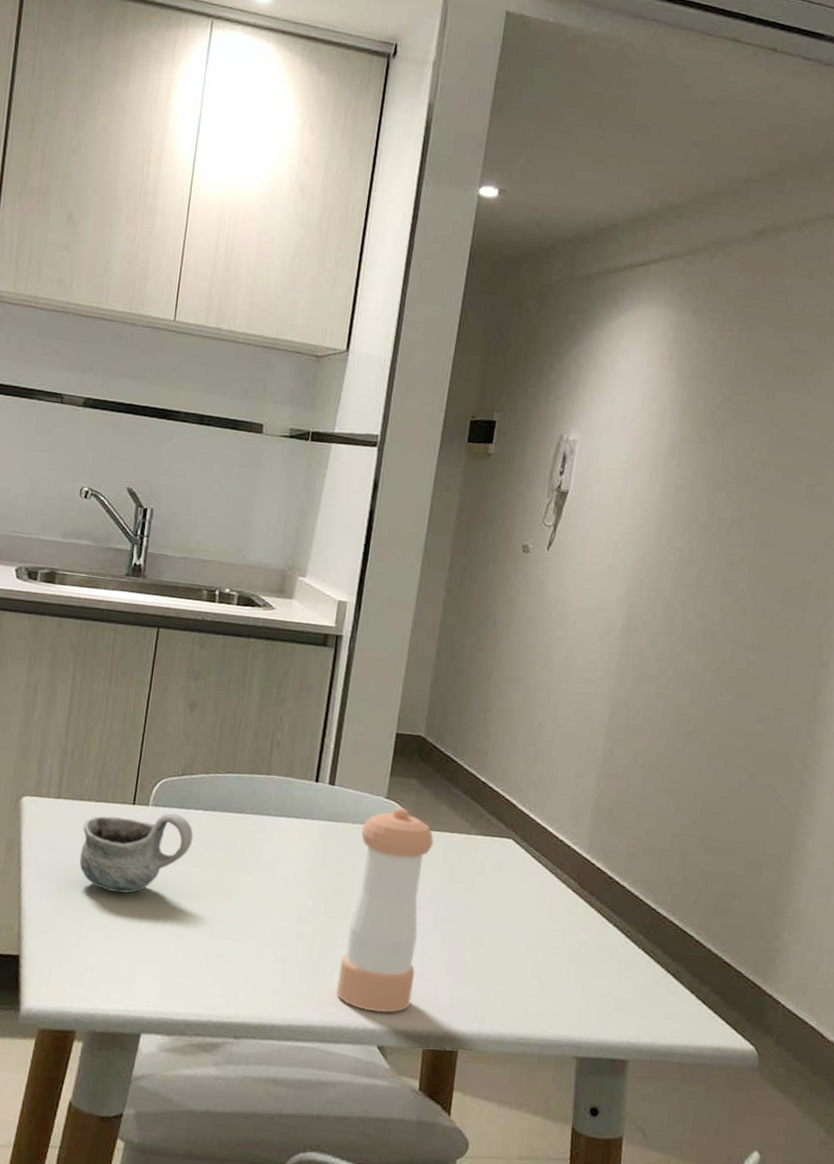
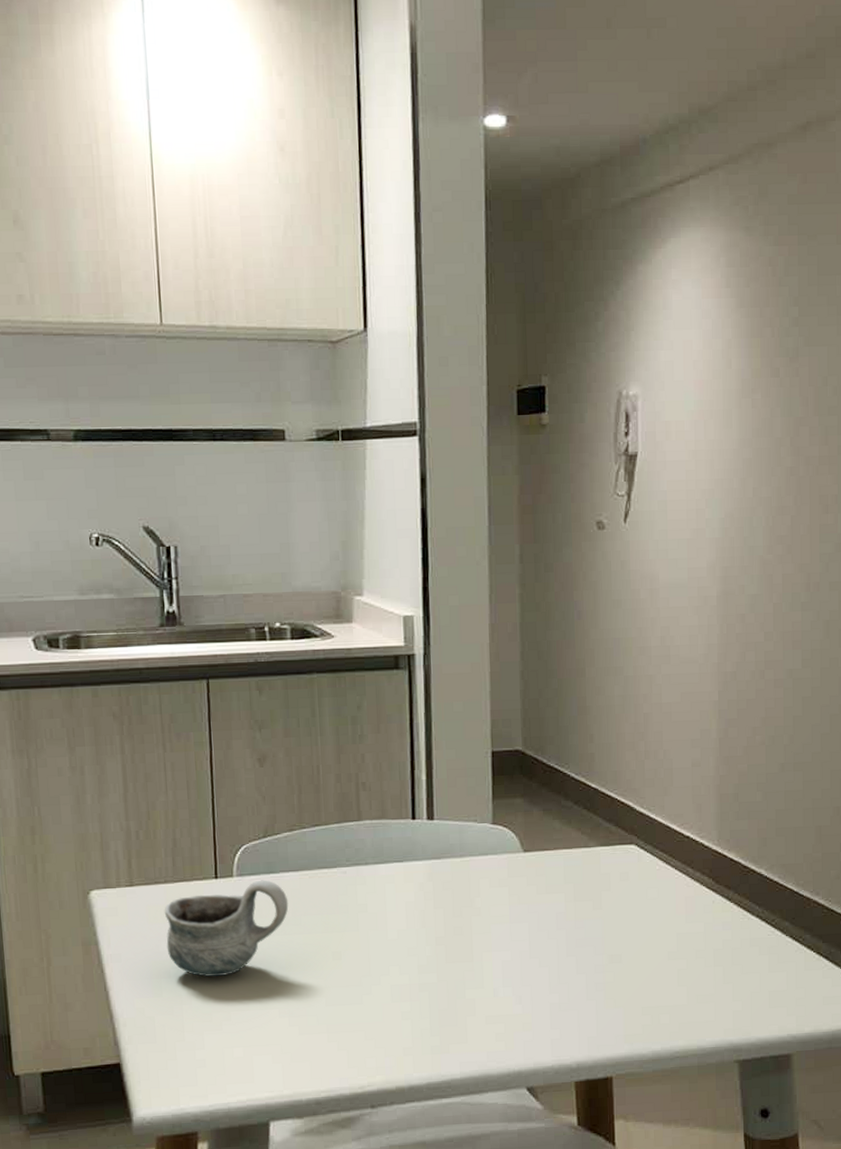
pepper shaker: present [336,807,434,1013] -> none [471,831,555,1054]

